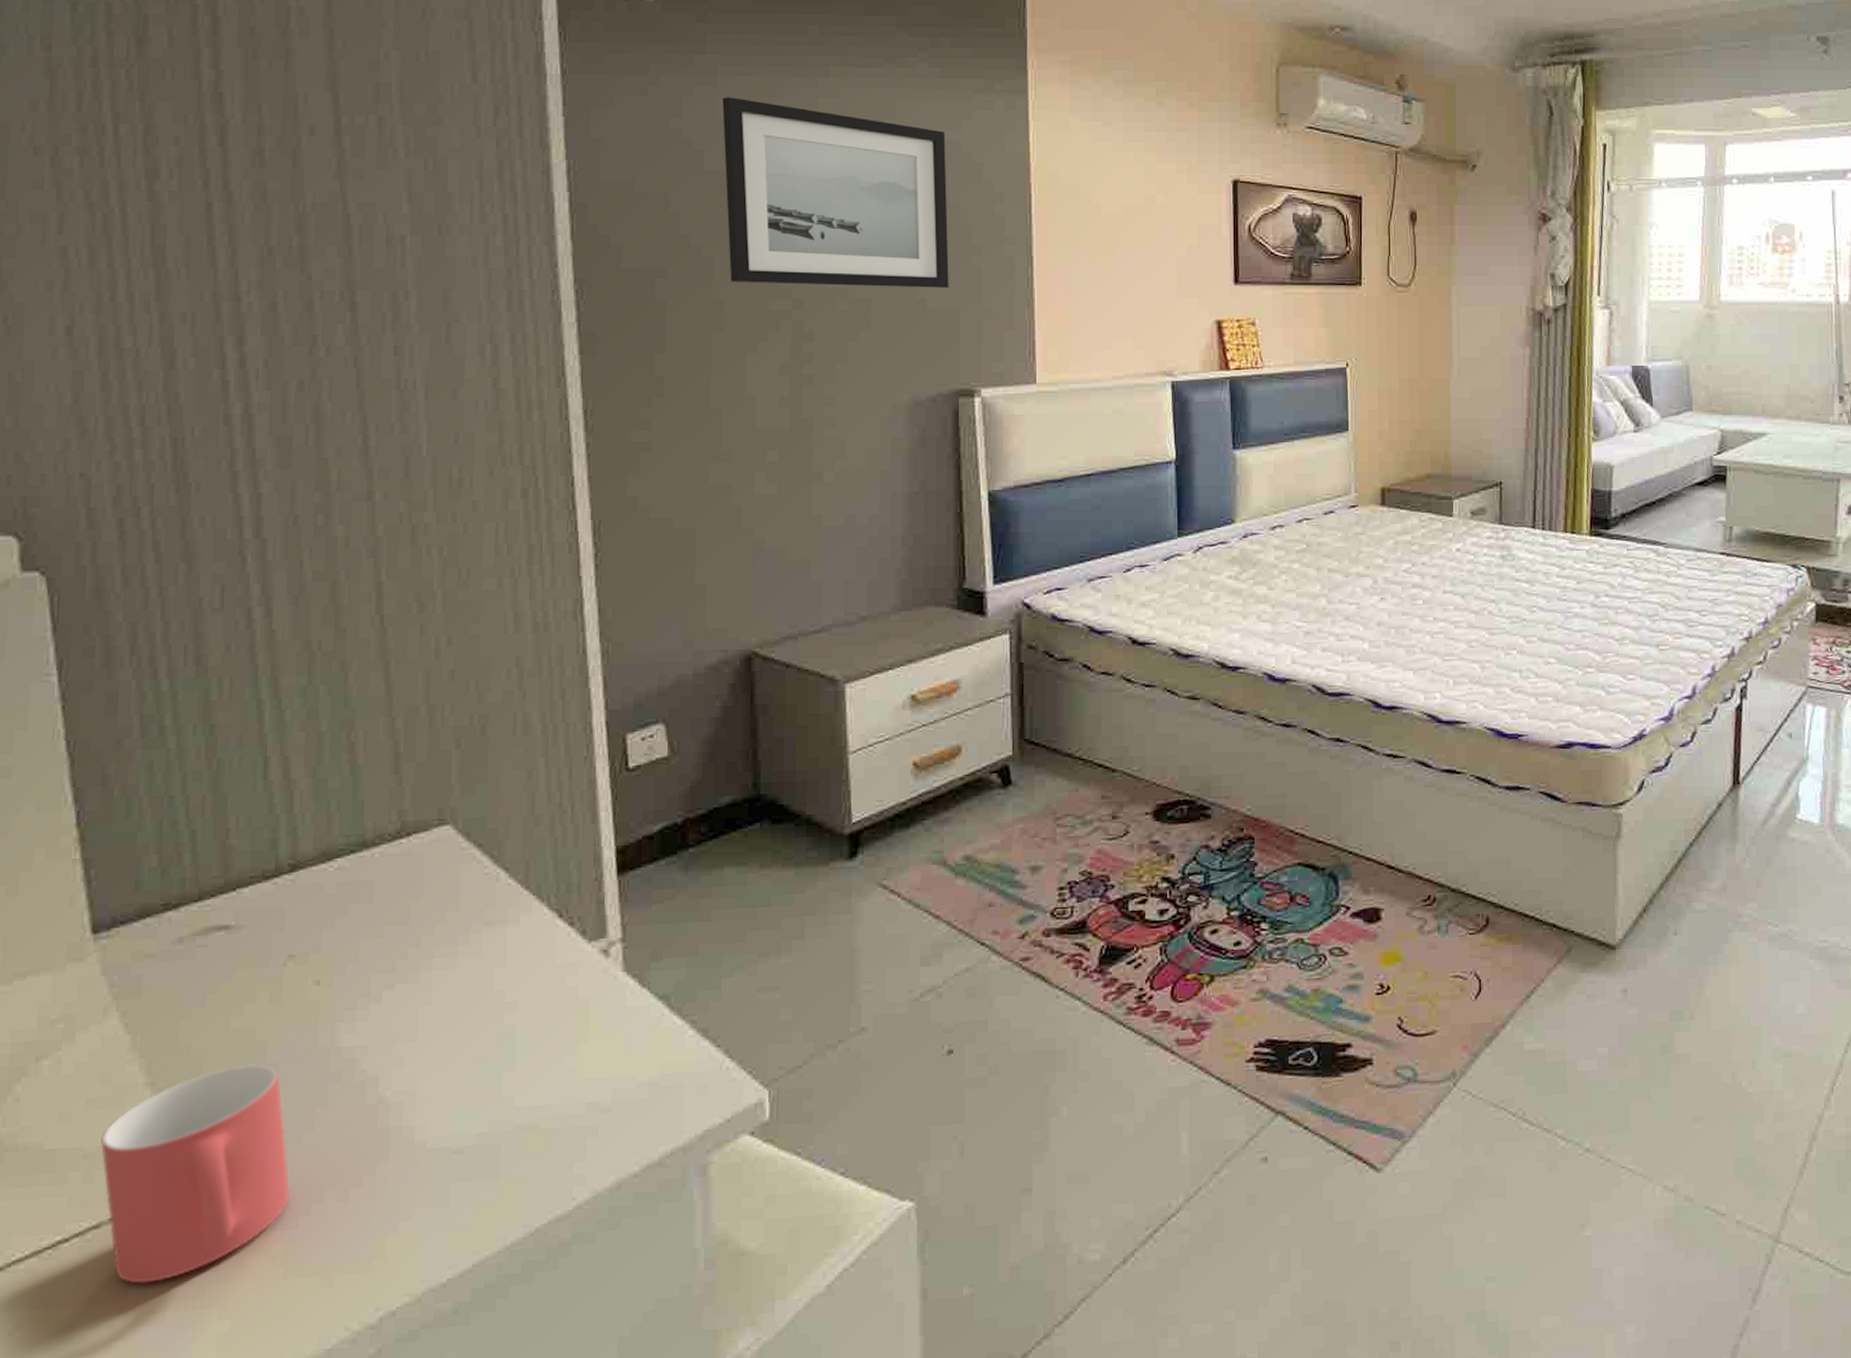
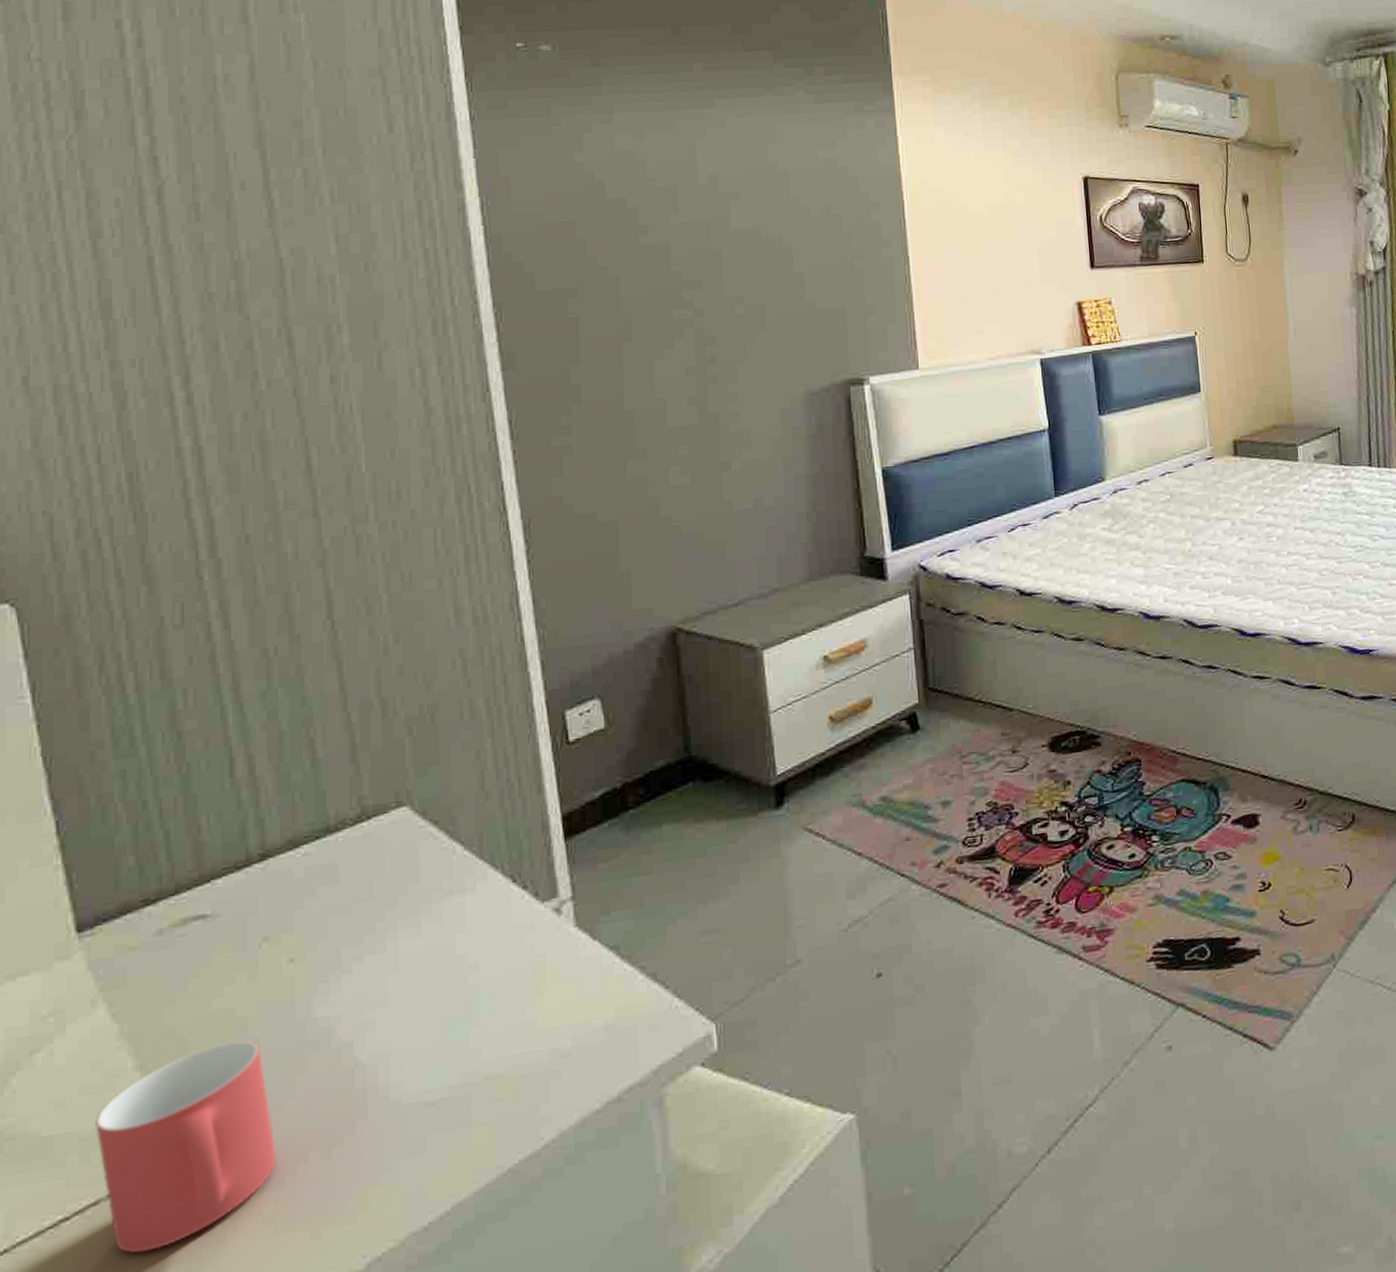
wall art: present [722,97,949,288] -> none [619,131,835,297]

